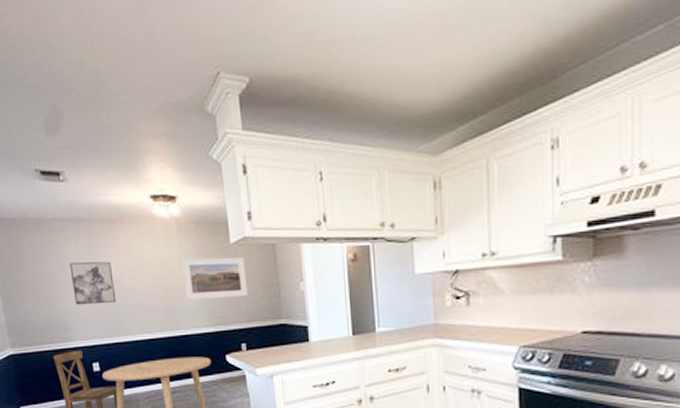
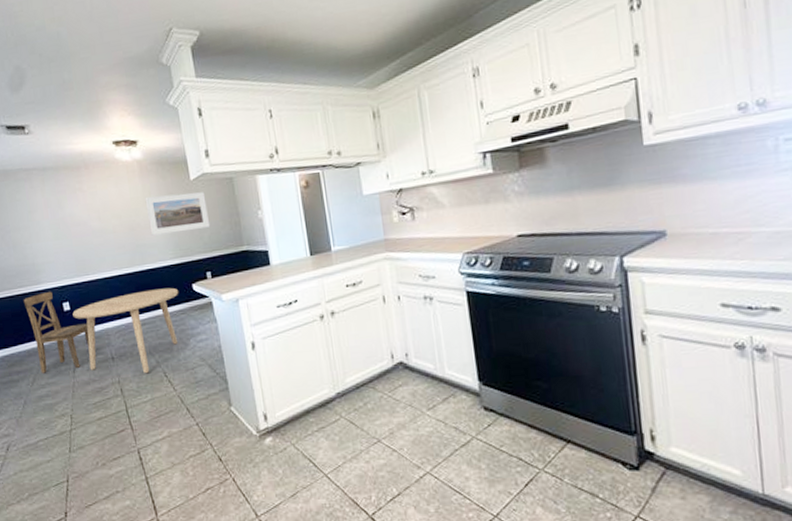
wall art: present [69,261,117,305] -> none [37,205,84,249]

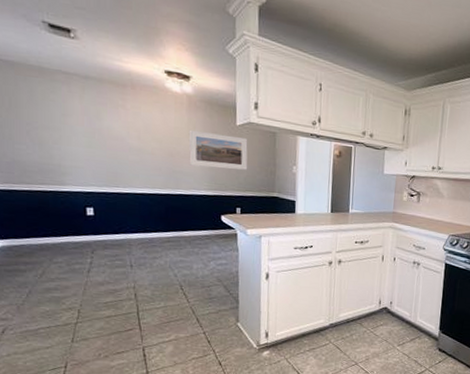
dining chair: present [23,291,90,374] -> none [42,194,111,269]
dining table: present [72,287,179,374] -> none [96,211,208,285]

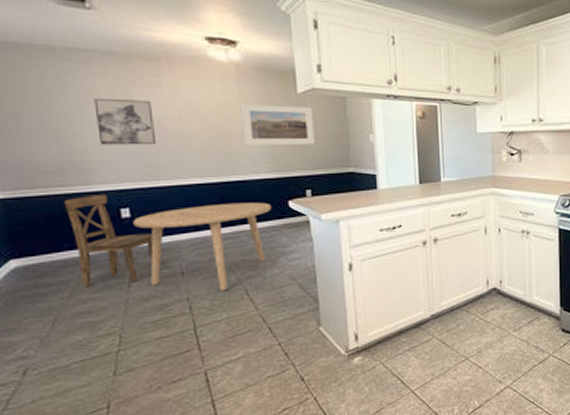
dining chair: none [42,194,111,269] -> present [64,194,154,287]
wall art: none [71,113,119,158] -> present [94,98,157,145]
dining table: none [96,211,208,285] -> present [133,202,272,292]

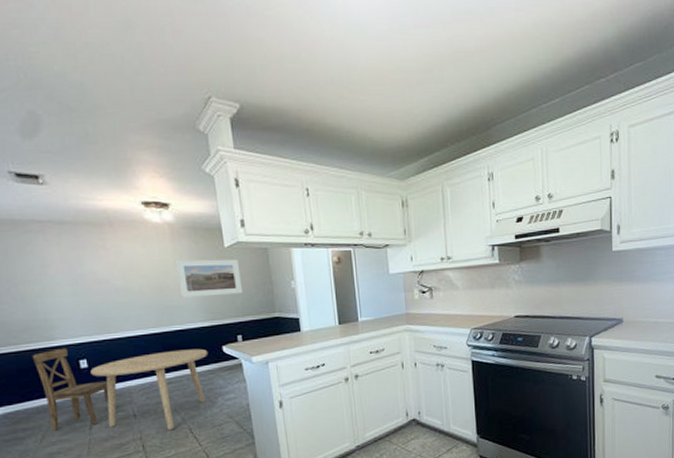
wall art: present [94,98,157,145] -> none [51,262,106,305]

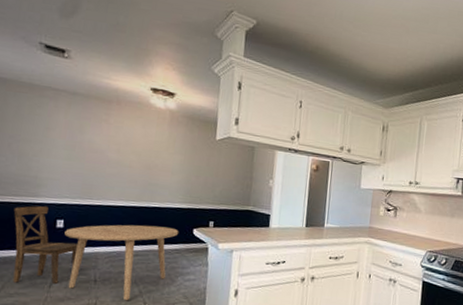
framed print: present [175,259,244,298] -> none [165,143,227,183]

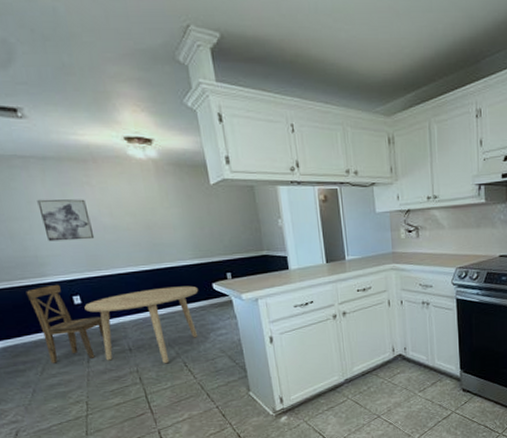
wall art: none [52,127,99,170] -> present [37,199,95,242]

